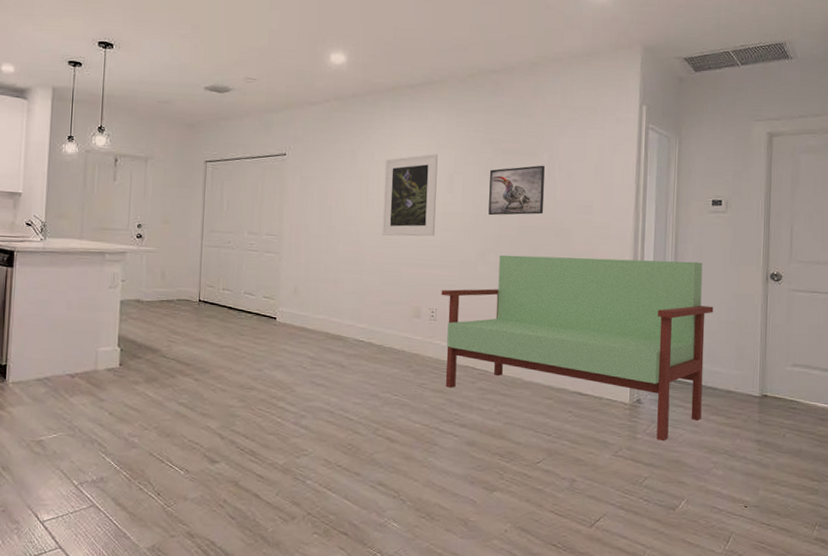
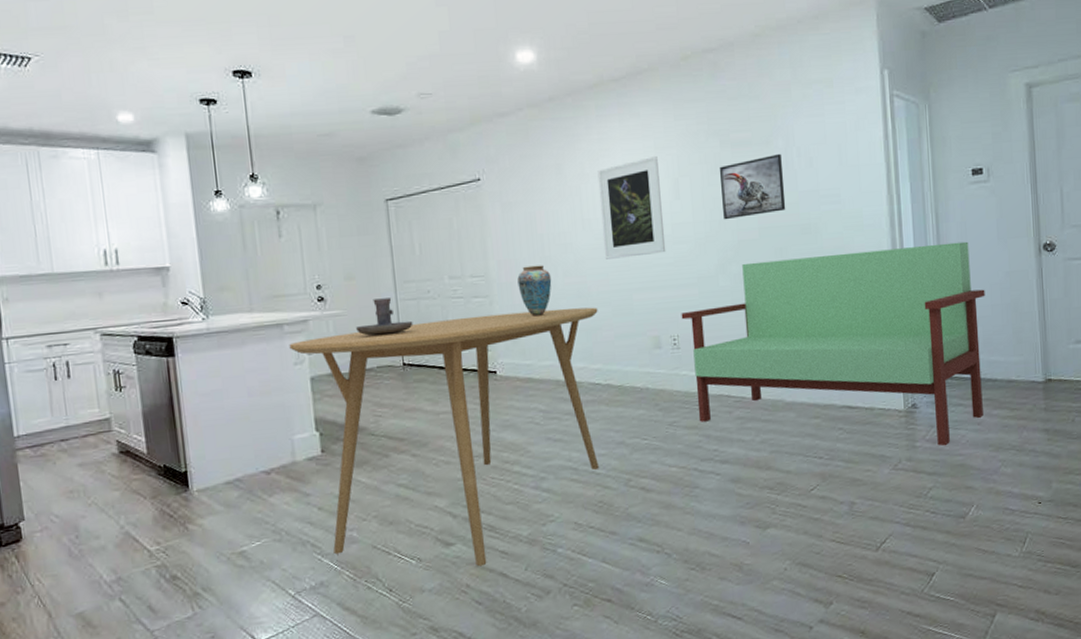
dining table: none [107,267,370,486] -> present [289,307,599,567]
candle holder: none [165,242,213,275] -> present [356,298,413,337]
vase: none [305,232,334,276] -> present [517,265,552,317]

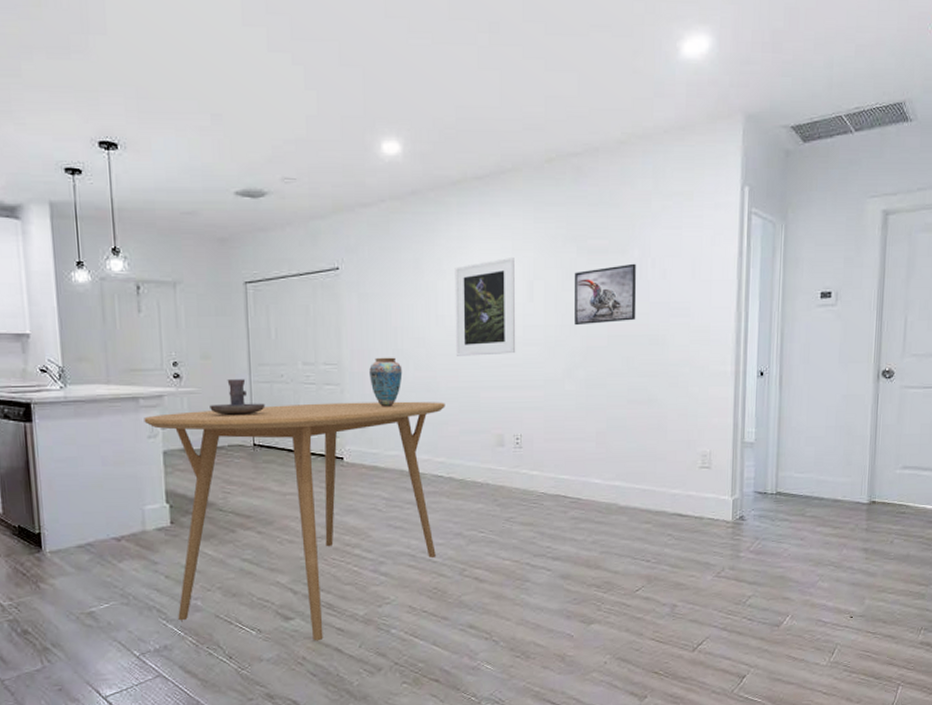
futon: present [681,241,985,446] -> none [525,363,821,558]

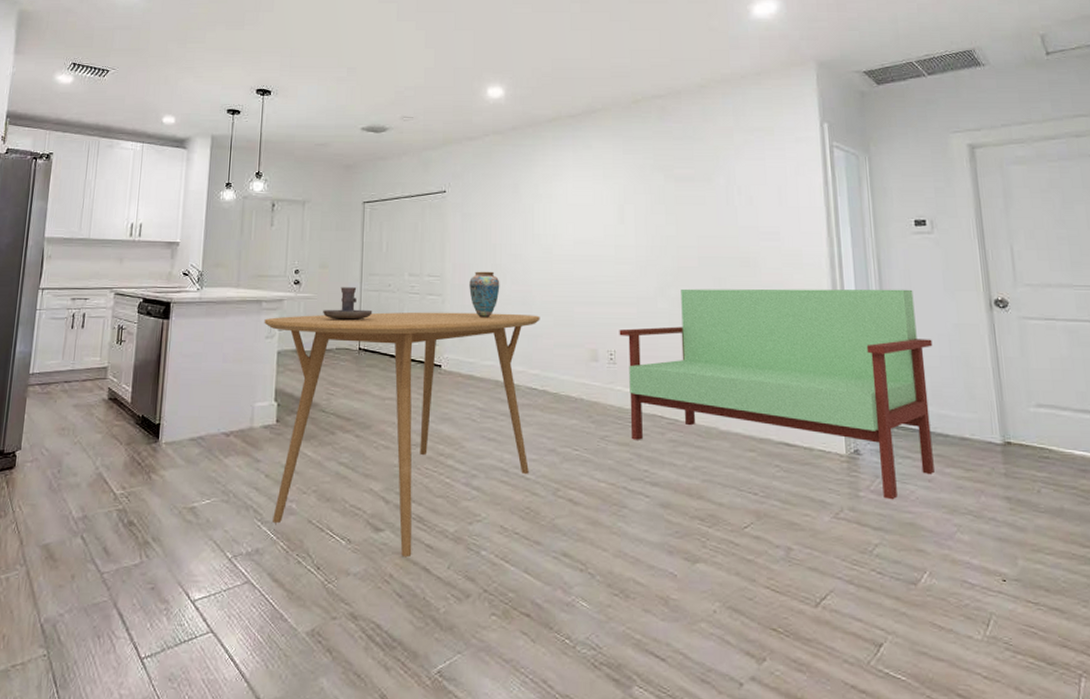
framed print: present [454,256,516,356] -> none [550,183,608,273]
futon: none [525,363,821,558] -> present [619,288,935,500]
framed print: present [574,263,637,326] -> none [662,190,726,247]

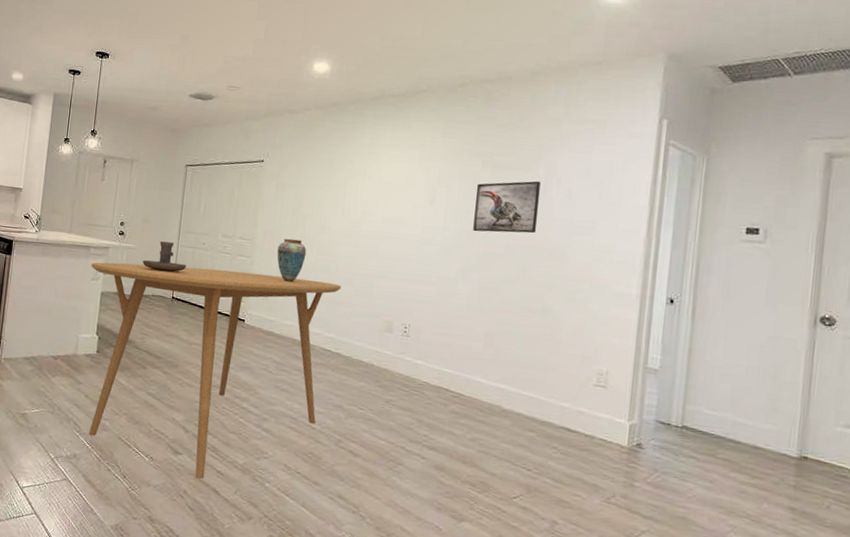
futon: present [619,288,935,500] -> none [415,273,742,494]
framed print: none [662,190,726,247] -> present [473,180,541,234]

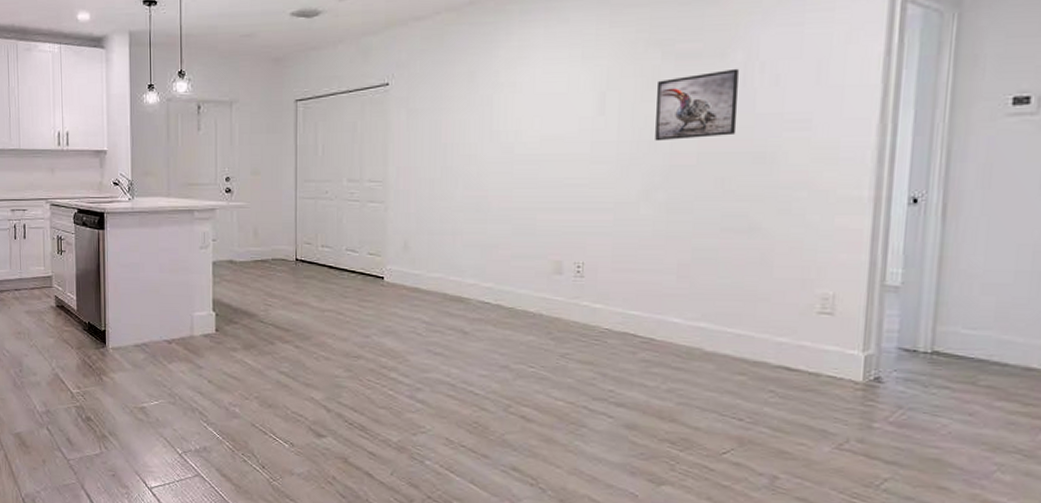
dining table: present [89,262,341,479] -> none [197,220,496,463]
candle holder: present [143,241,187,273] -> none [257,195,309,231]
vase: present [277,238,307,282] -> none [415,175,451,227]

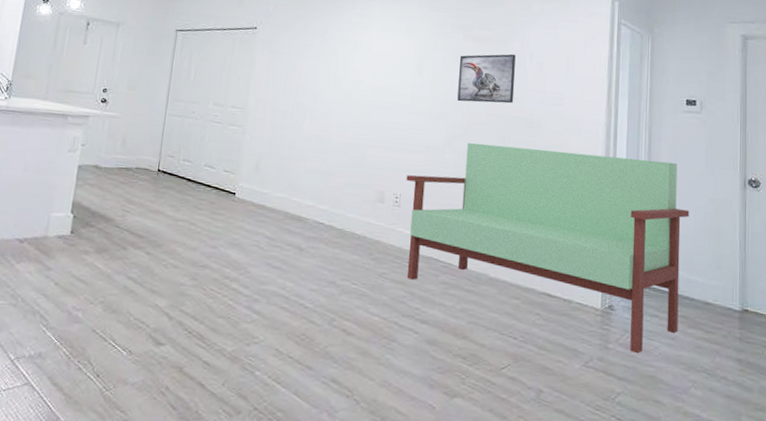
futon: none [589,188,1008,434] -> present [406,142,690,354]

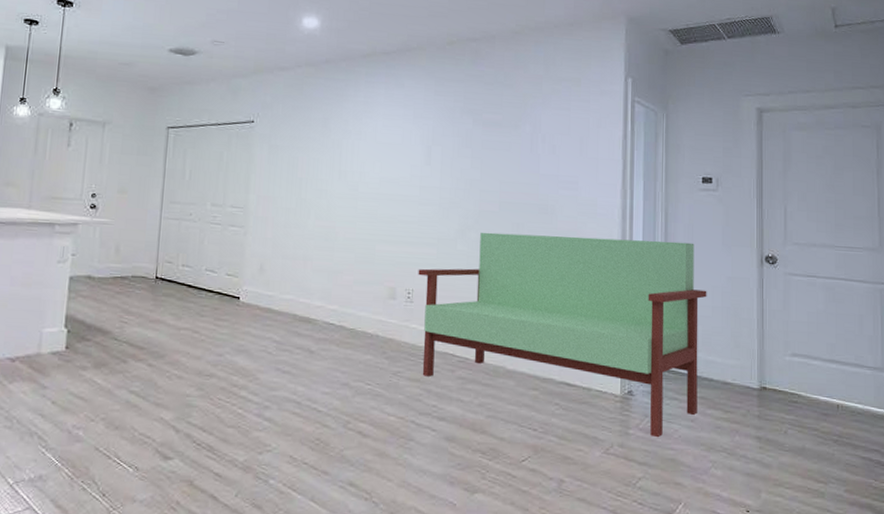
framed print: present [457,54,516,104] -> none [468,137,528,190]

